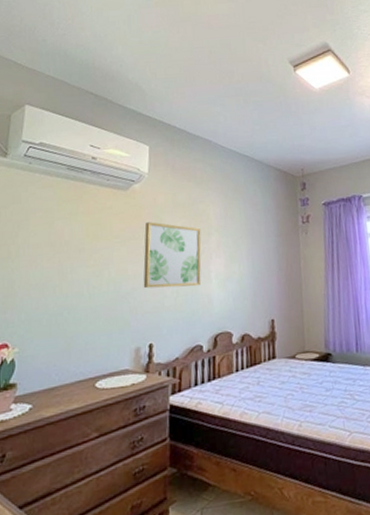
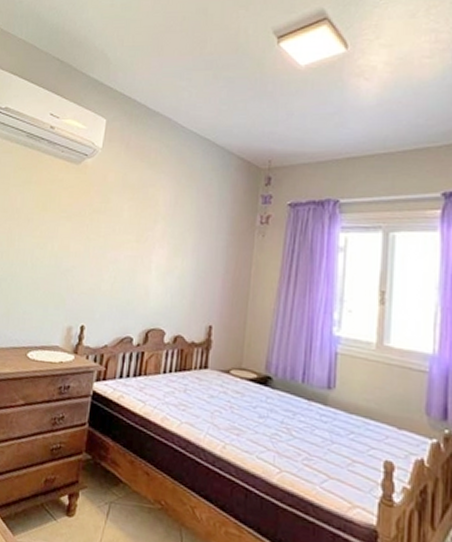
wall art: present [143,222,202,289] -> none [82,200,147,276]

